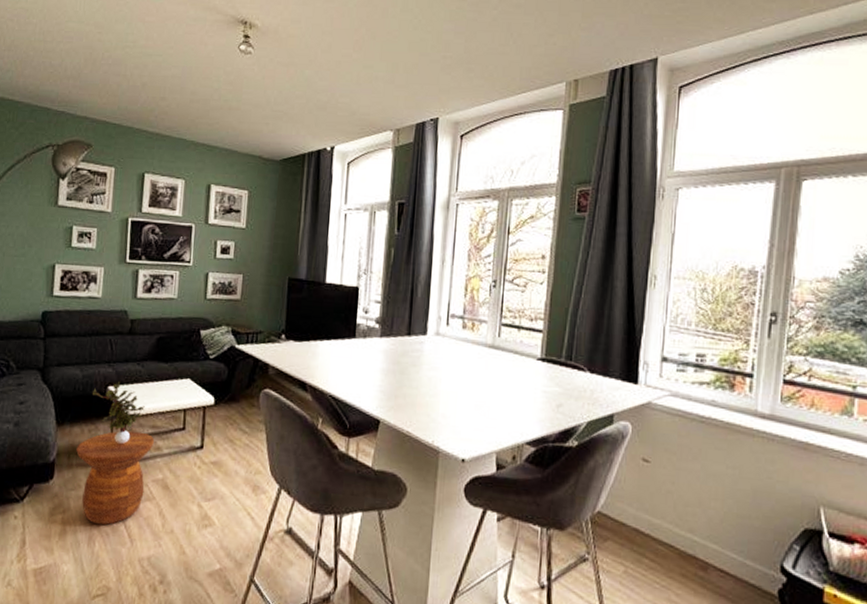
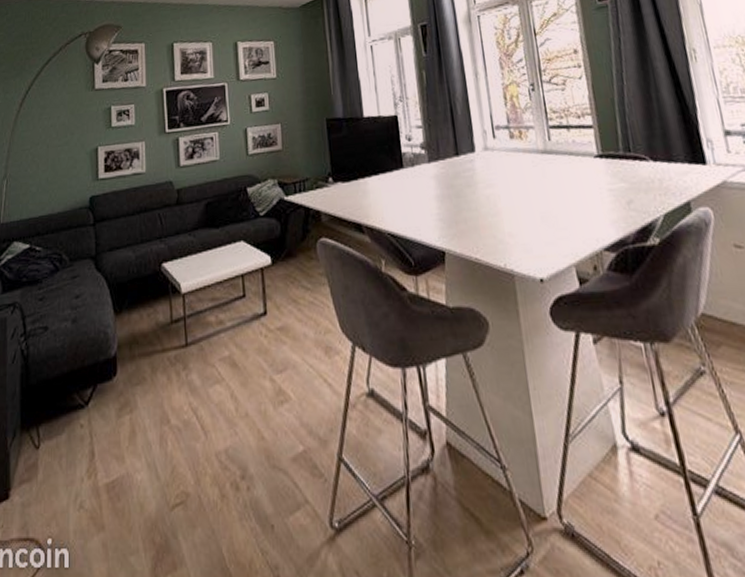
side table: present [76,430,155,525] -> none [137,307,216,420]
potted plant: present [91,381,145,445] -> none [146,255,202,325]

